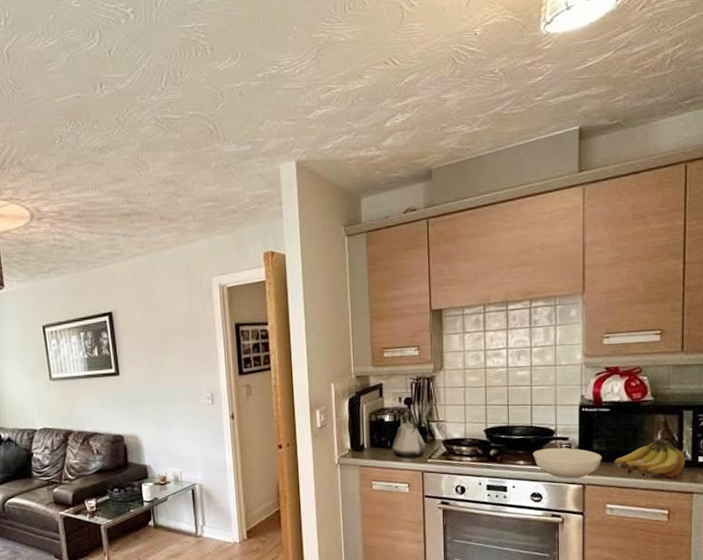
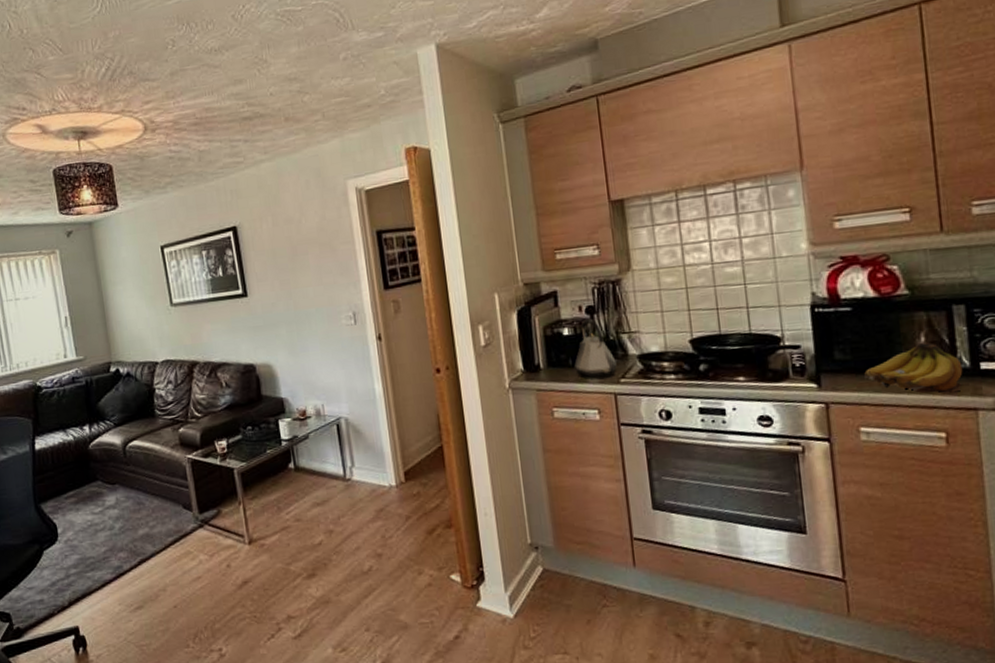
bowl: present [533,447,602,479] -> none [755,358,848,397]

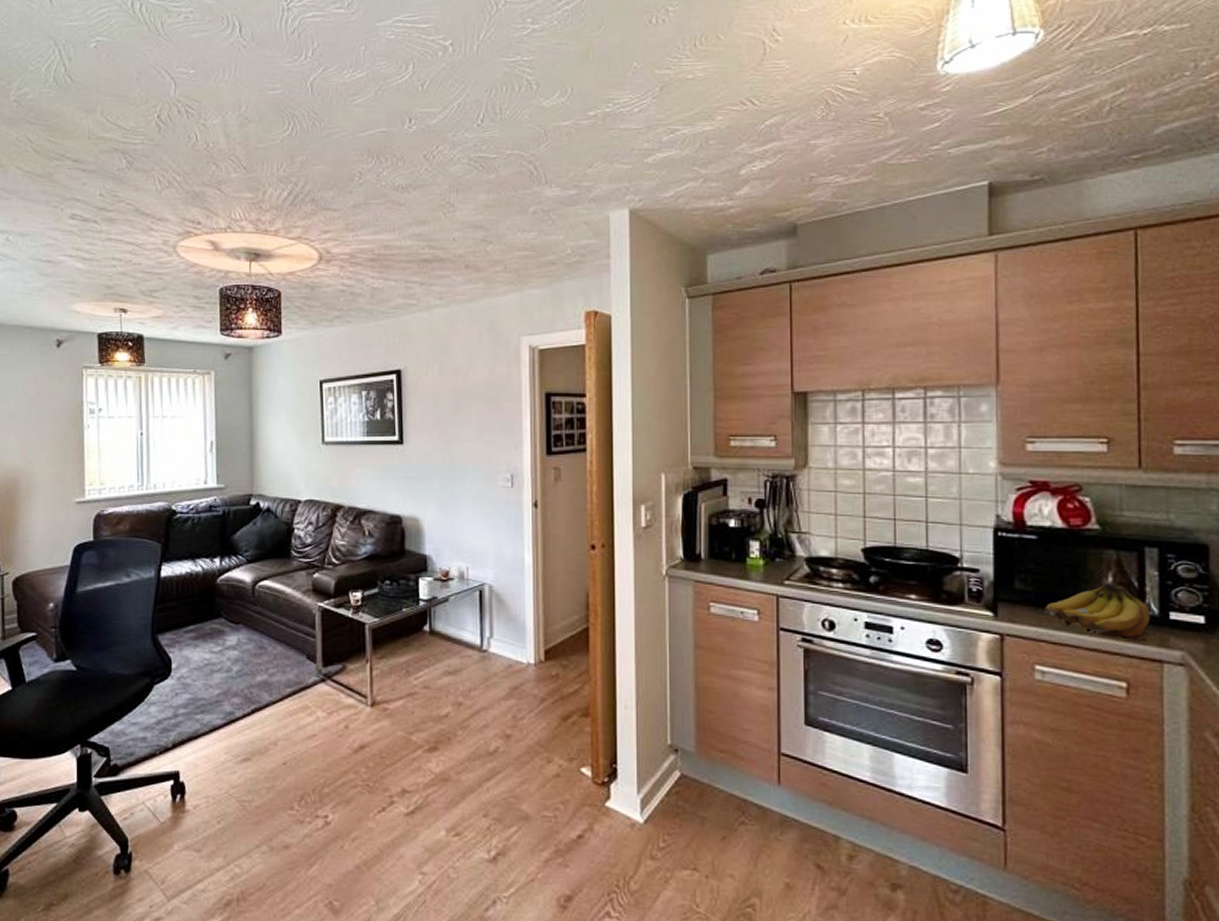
kettle: present [574,318,617,380] -> none [738,512,782,579]

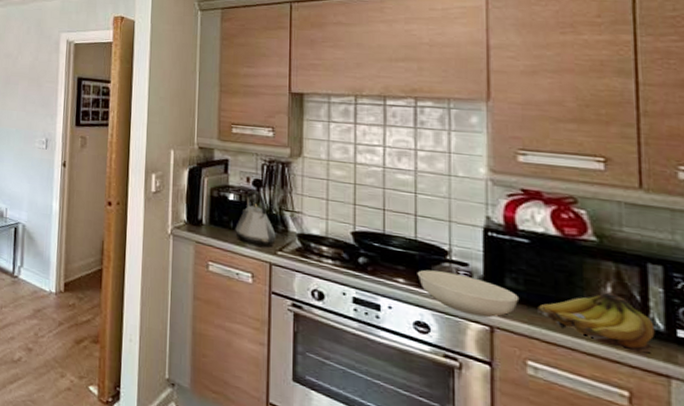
kettle: none [738,512,782,579] -> present [235,190,276,248]
bowl: none [929,581,1028,625] -> present [417,269,520,318]

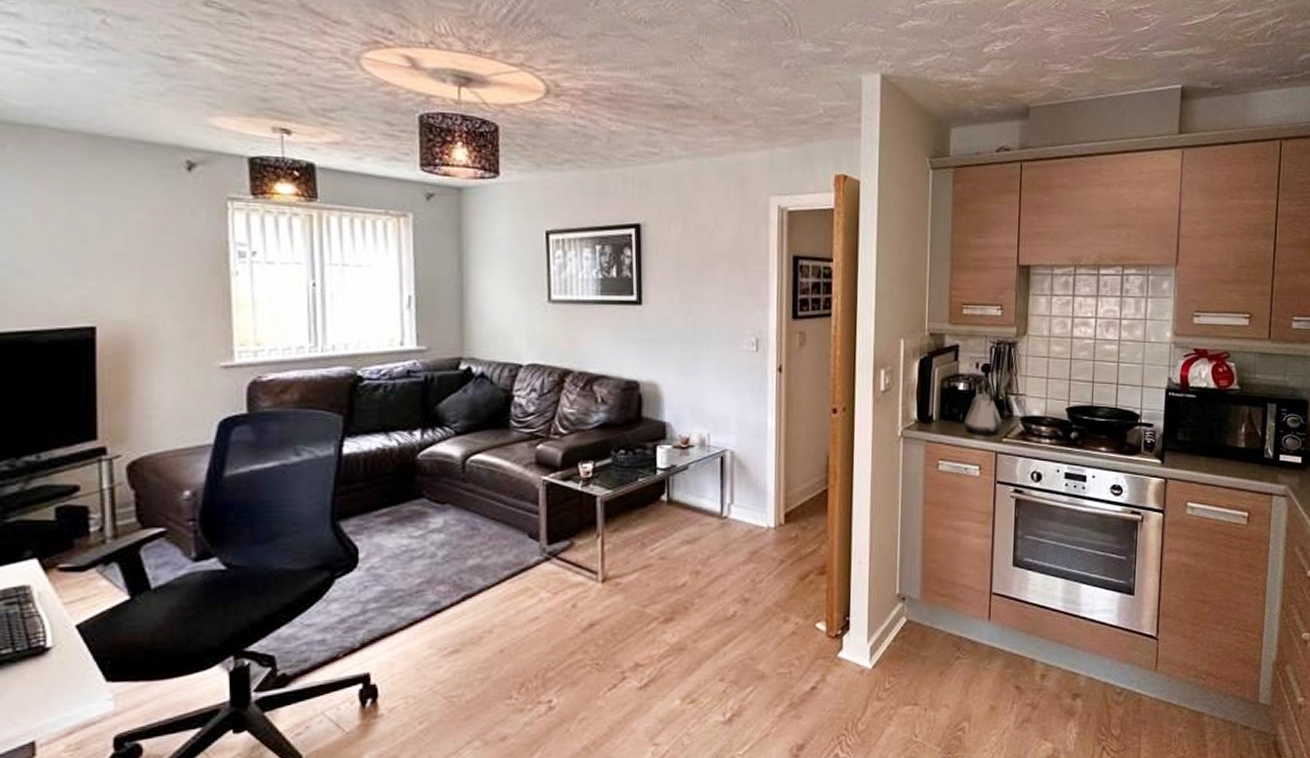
bowl: present [417,269,520,318] -> none [1115,435,1186,471]
fruit: present [538,293,655,354] -> none [1197,433,1268,480]

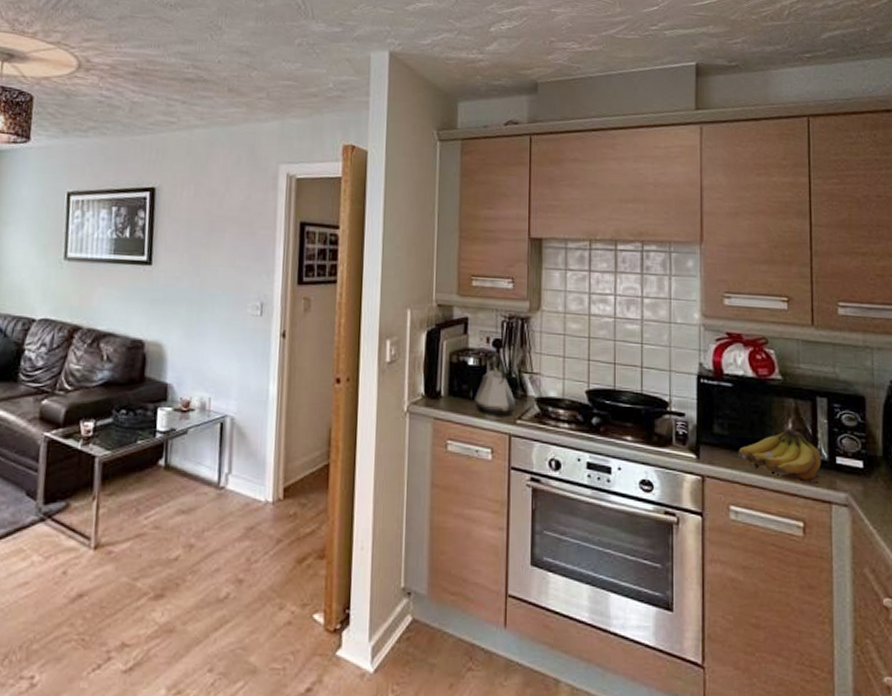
fruit: none [1197,433,1268,480] -> present [738,429,822,484]

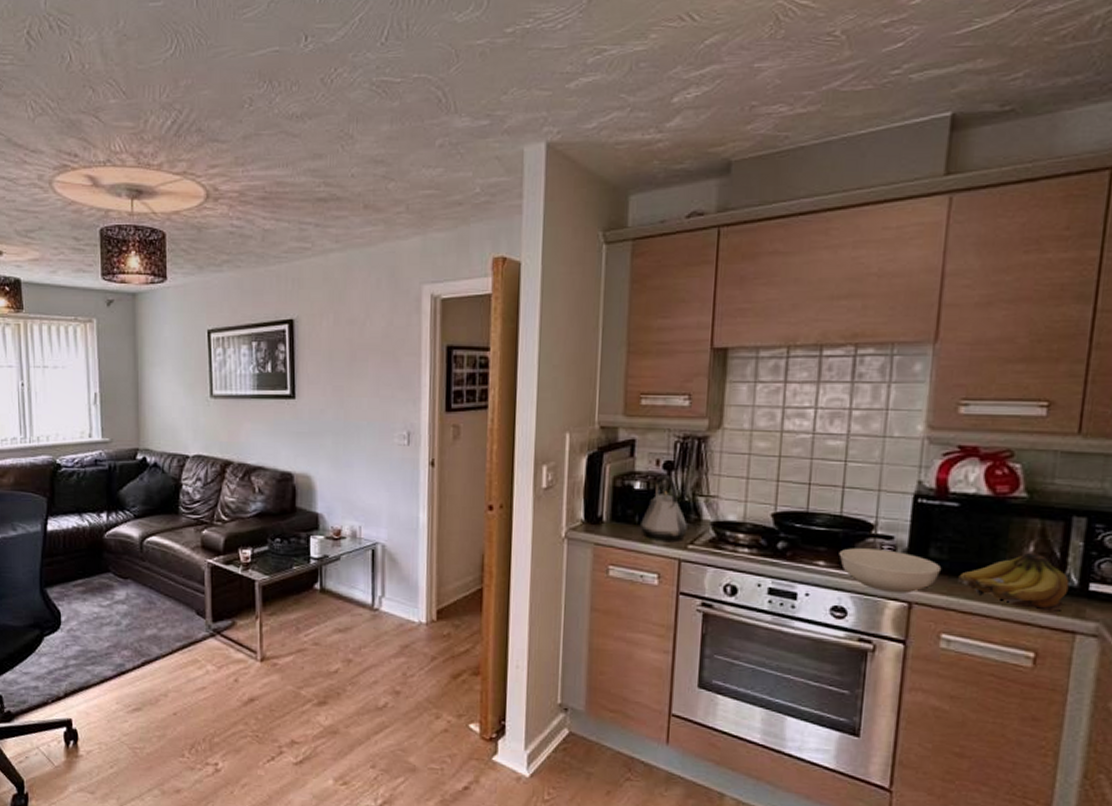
bowl: none [643,424,725,467] -> present [839,548,942,594]

